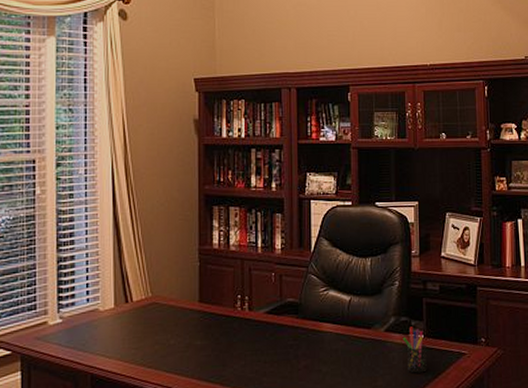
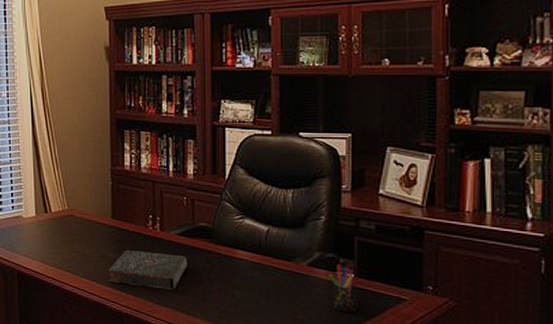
book: none [194,334,276,374] -> present [108,250,188,290]

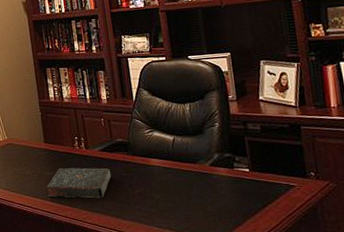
pen holder: present [328,264,357,313] -> none [228,162,256,202]

